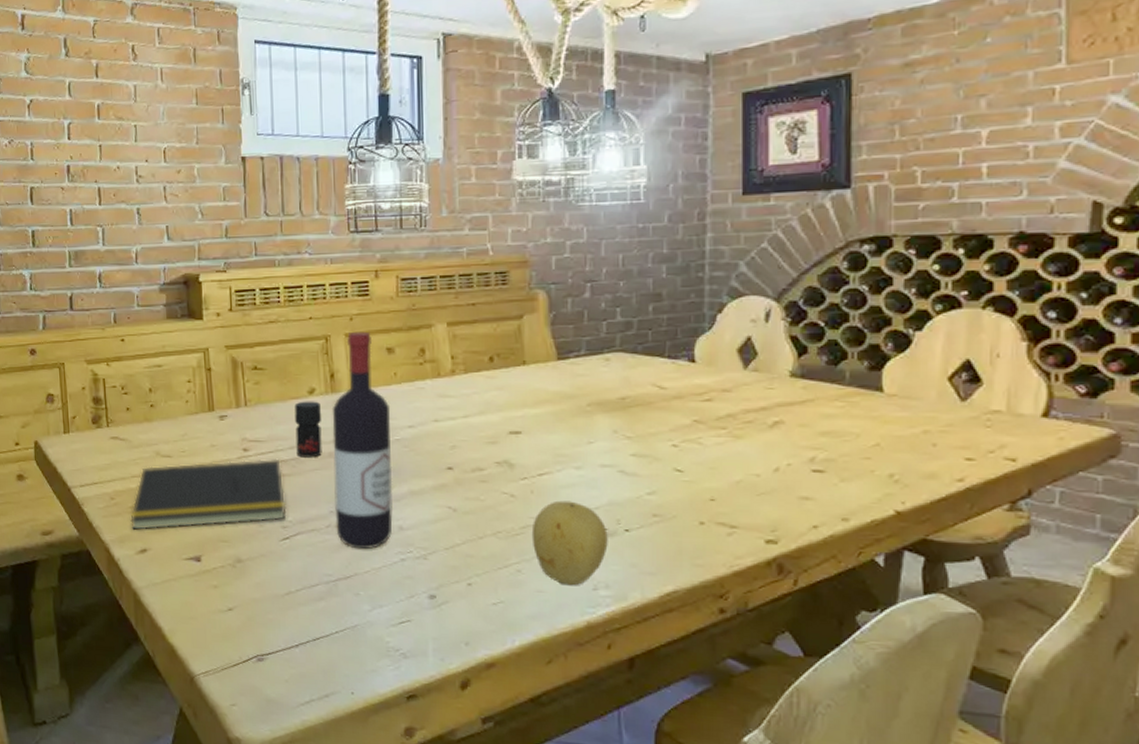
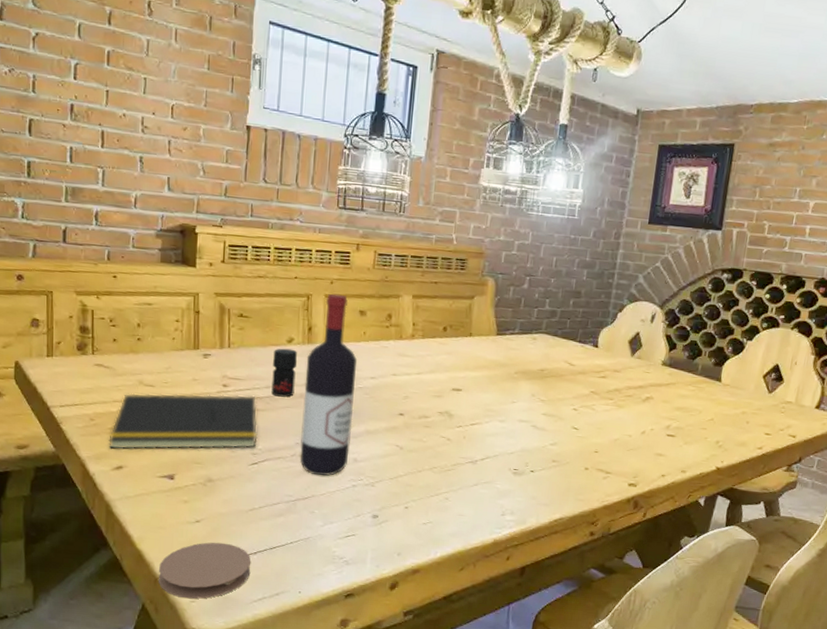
coaster: none [194,633,294,702] -> present [159,542,251,599]
fruit: present [531,500,608,586] -> none [459,445,518,512]

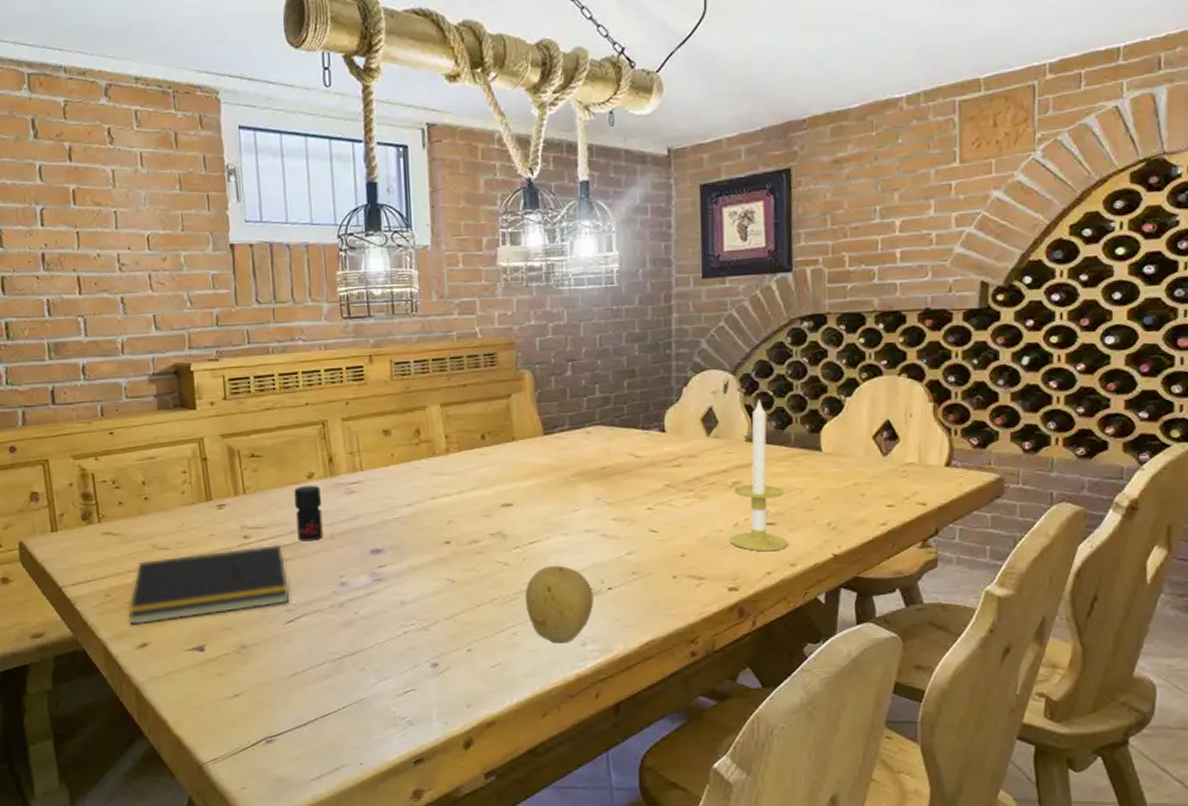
coaster: present [159,542,251,599] -> none [201,716,303,786]
wine bottle: present [299,293,358,476] -> none [331,415,395,626]
fruit: none [459,445,518,512] -> present [525,565,594,644]
candle: none [636,332,687,458] -> present [730,399,788,552]

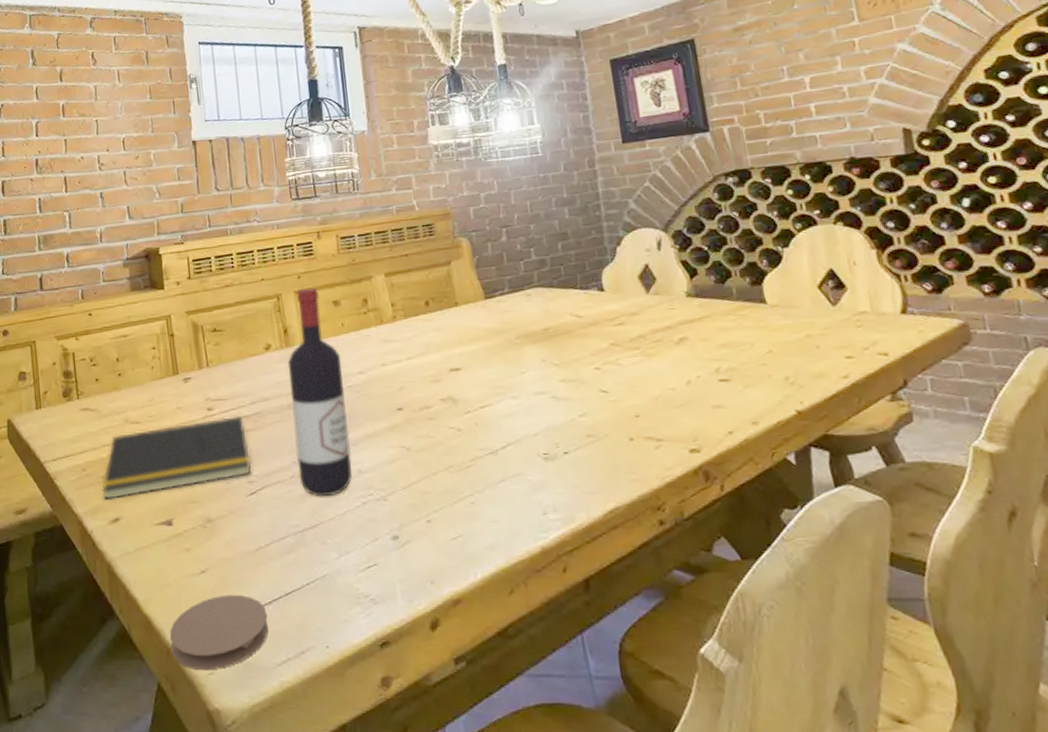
coaster: none [201,716,303,786] -> present [170,594,269,671]
jar: present [294,485,323,541] -> none [253,356,282,412]
wine bottle: none [331,415,395,626] -> present [287,287,352,497]
fruit: present [525,565,594,644] -> none [480,429,551,513]
candle: present [730,399,788,552] -> none [680,254,747,410]

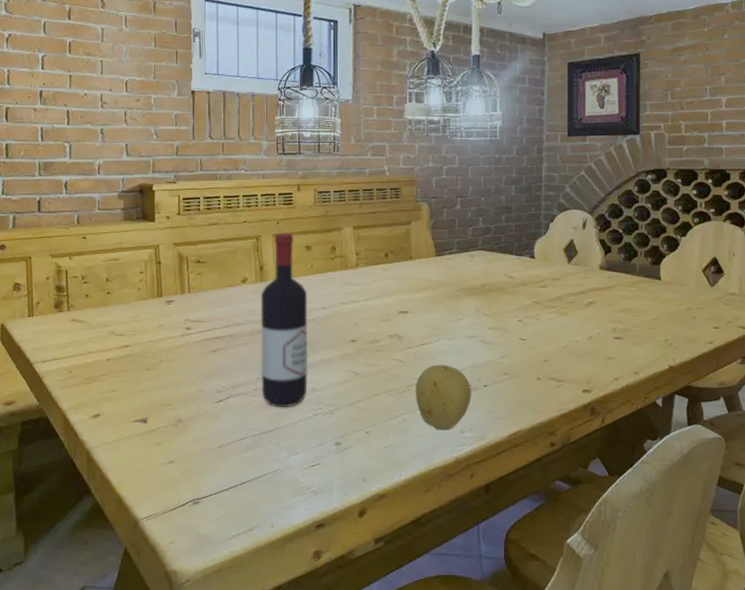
notepad: present [102,415,252,501] -> none [86,335,221,399]
coaster: present [170,594,269,671] -> none [138,481,224,540]
fruit: none [480,429,551,513] -> present [415,364,471,430]

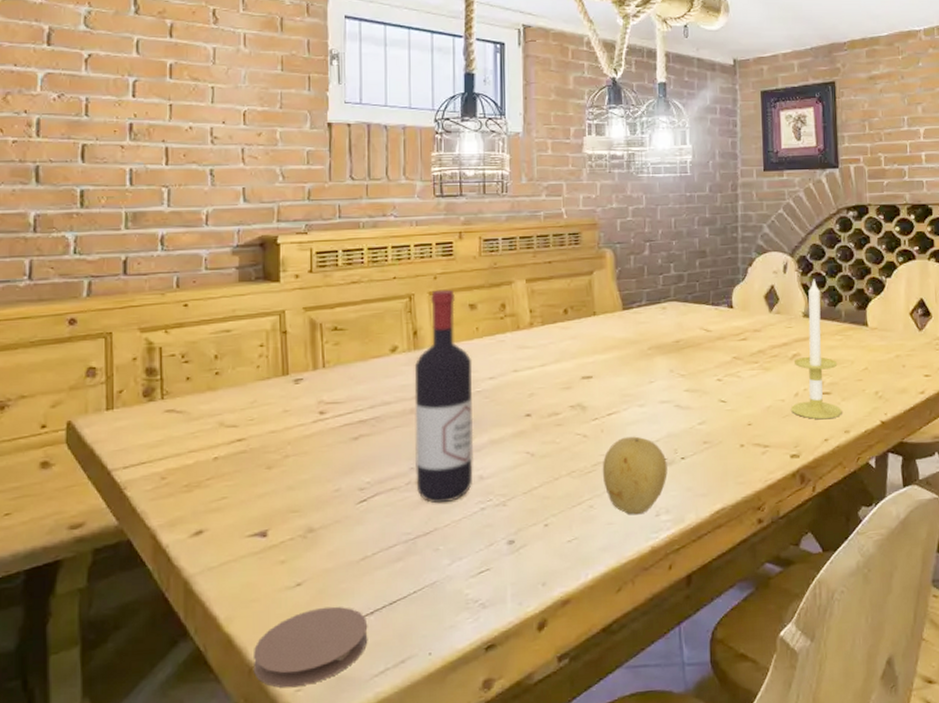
coaster: none [138,481,224,540] -> present [254,606,368,688]
candle: none [585,235,633,361] -> present [791,279,842,420]

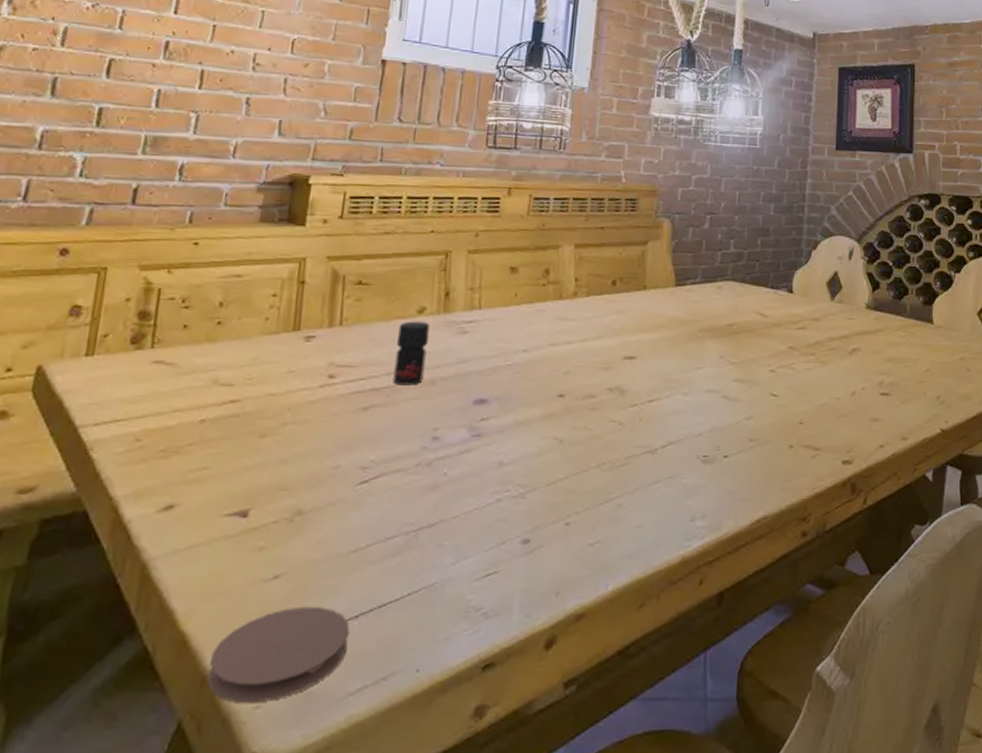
jar: none [376,358,403,416] -> present [393,321,430,386]
wine bottle: present [414,289,474,504] -> none [426,248,507,491]
fruit: present [602,436,668,515] -> none [635,428,708,518]
candle: present [791,279,842,420] -> none [847,268,901,423]

